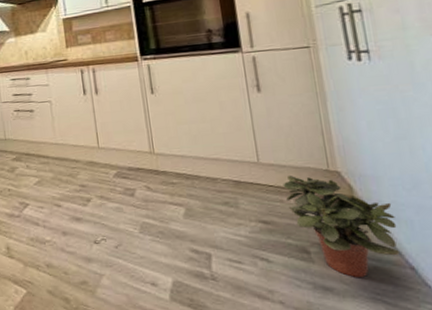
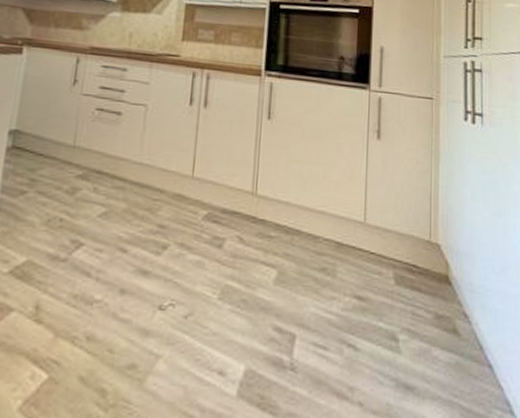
potted plant: present [283,175,400,278] -> none [384,242,482,376]

